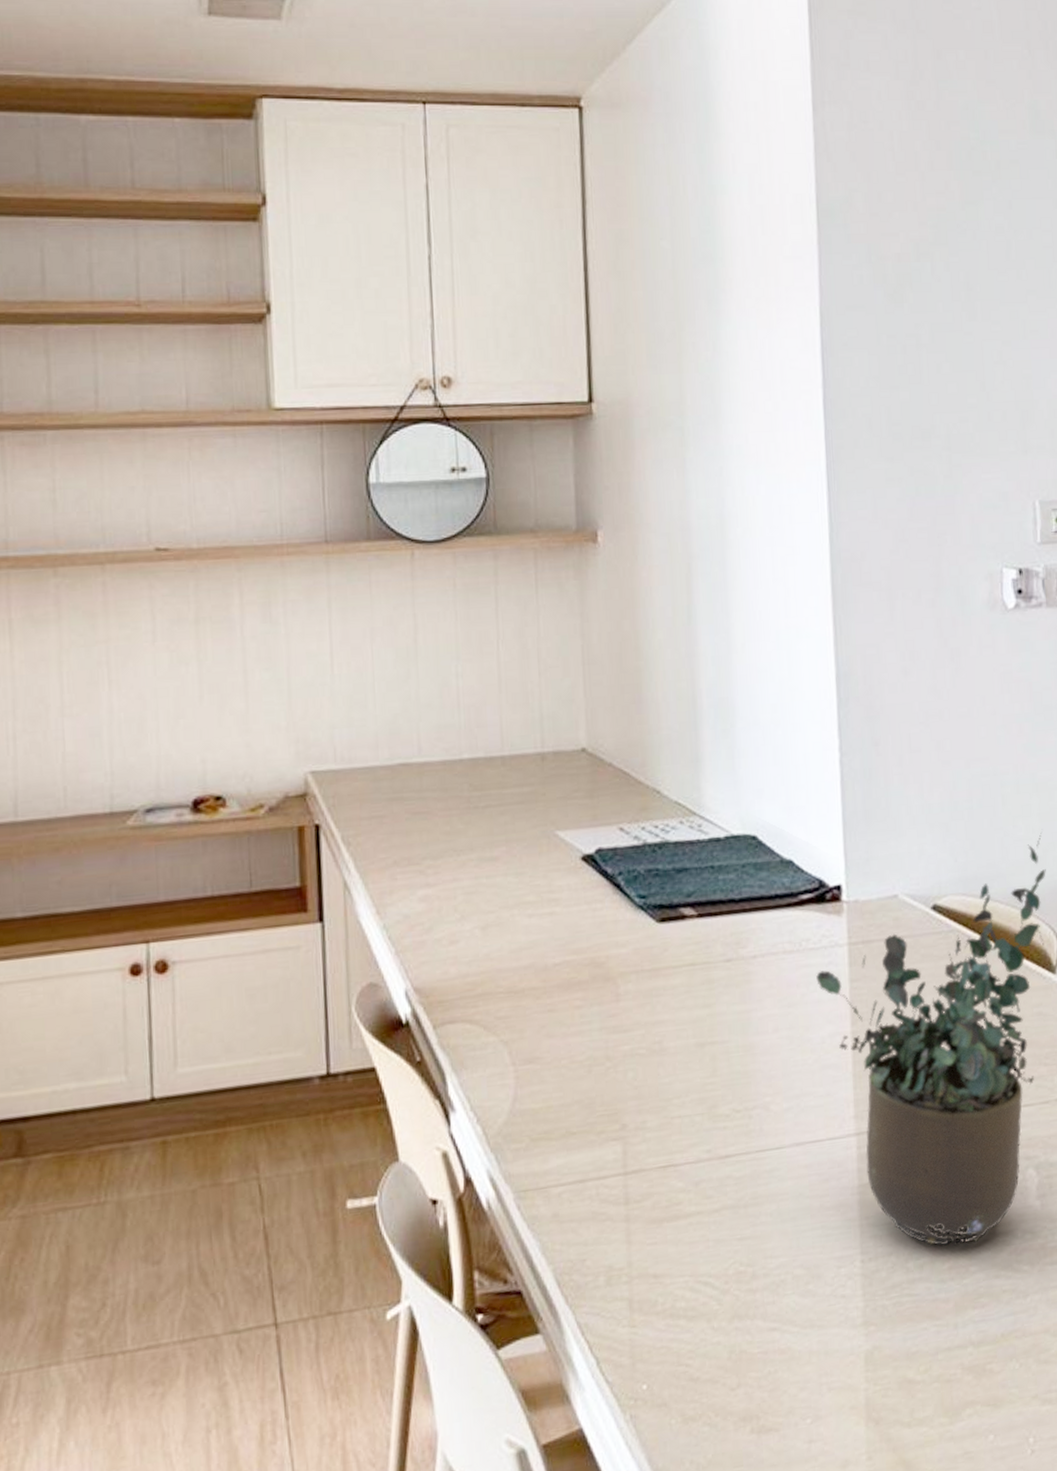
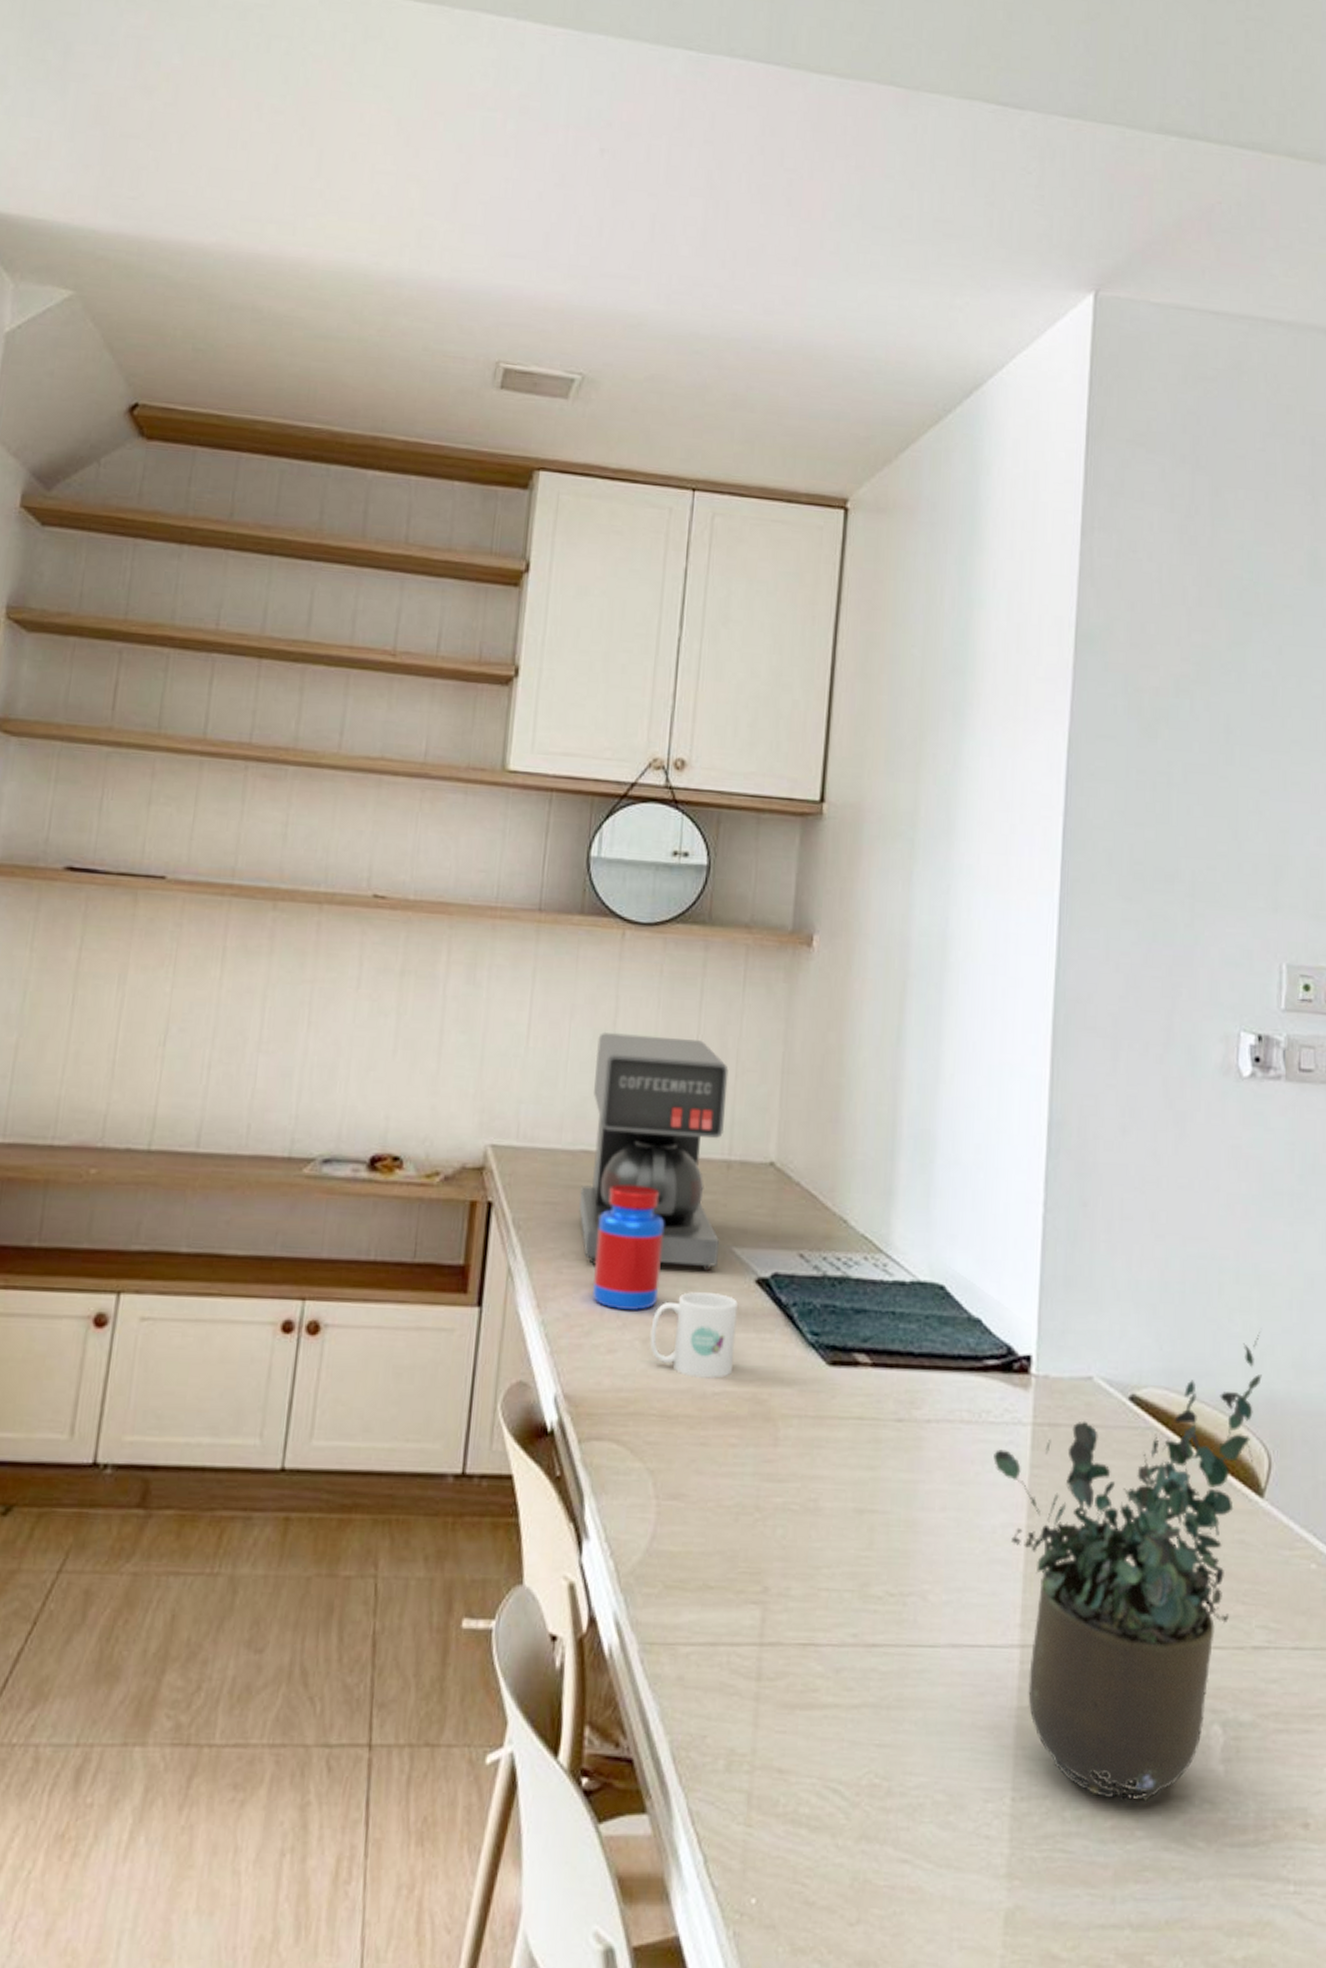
coffee maker: none [401,645,544,867] -> present [579,1032,729,1272]
jar: none [425,788,492,904] -> present [593,1184,664,1310]
mug: none [488,875,570,954] -> present [650,1292,739,1380]

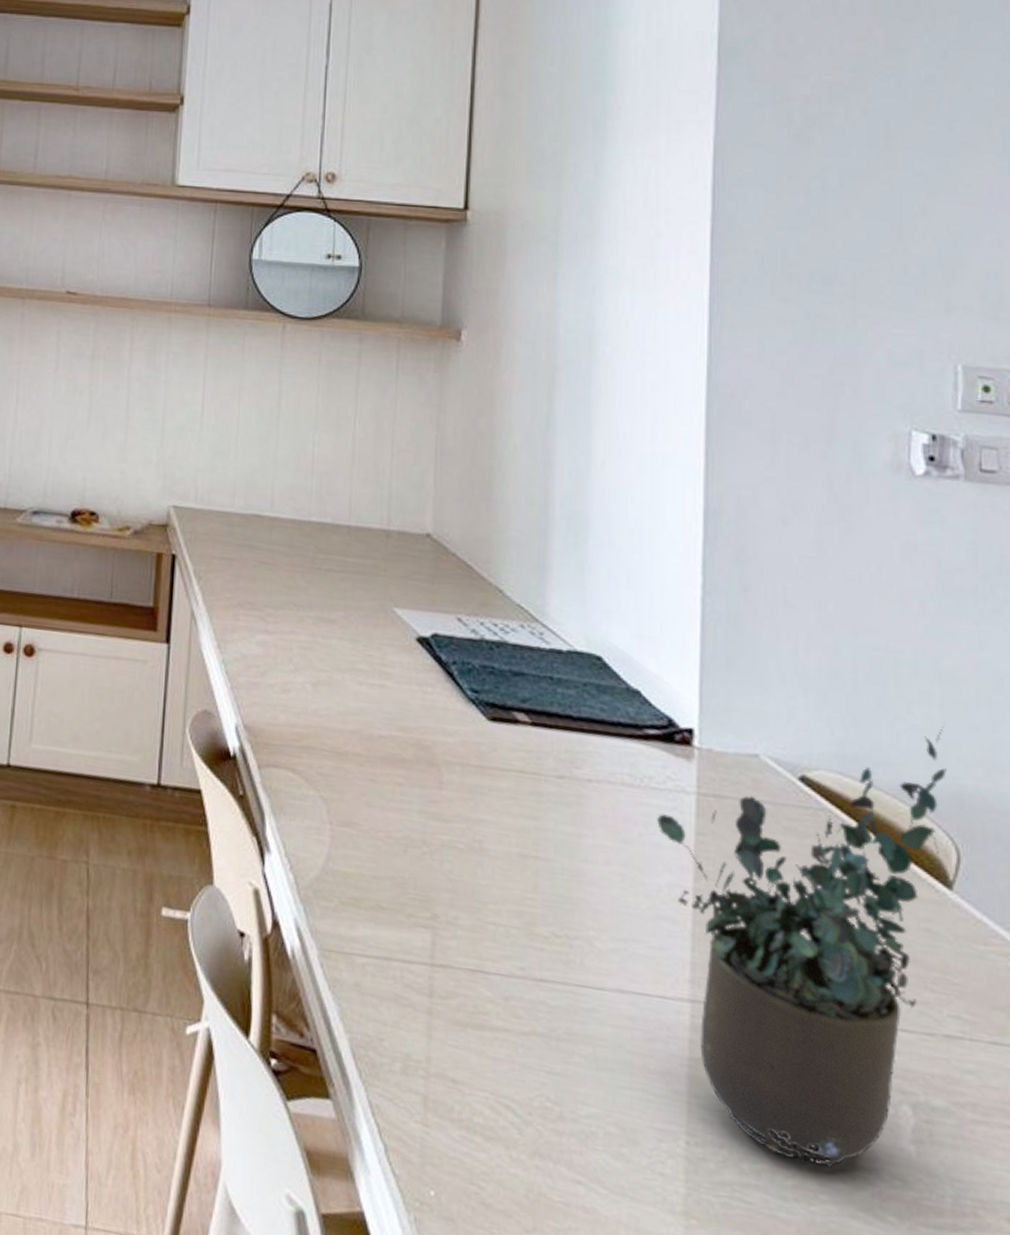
coffee maker: present [579,1032,729,1272] -> none [252,412,385,628]
jar: present [593,1184,664,1310] -> none [267,546,329,657]
mug: present [650,1292,739,1380] -> none [319,644,401,724]

